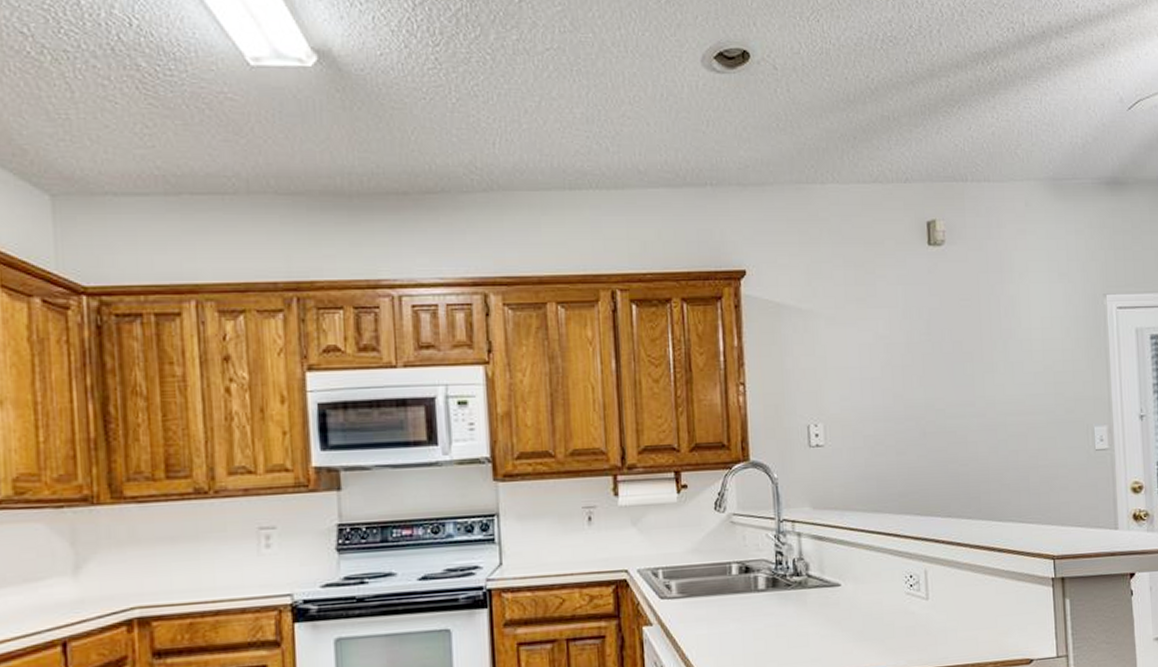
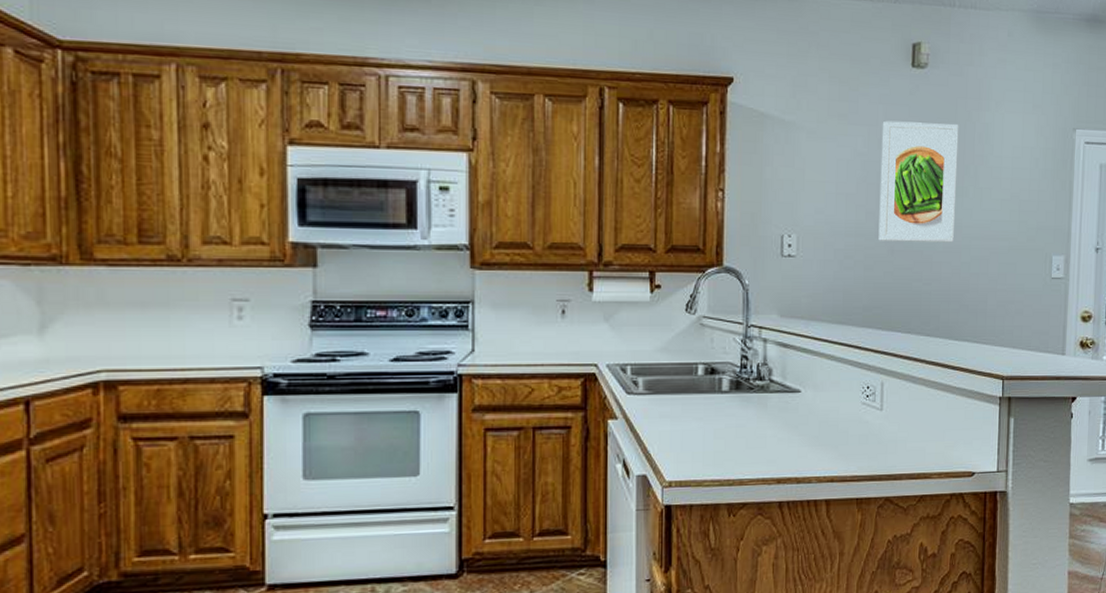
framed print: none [902,300,988,424] -> present [878,120,959,243]

